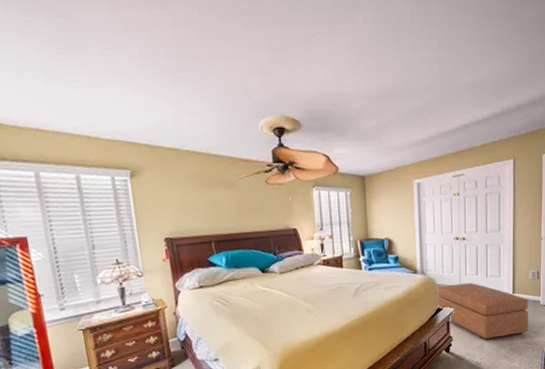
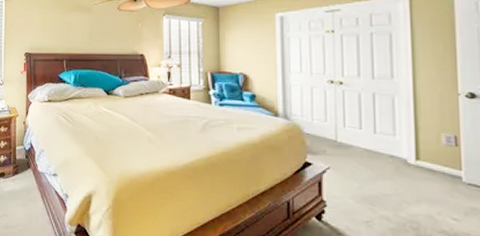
ottoman: present [436,282,529,341] -> none [303,135,445,219]

